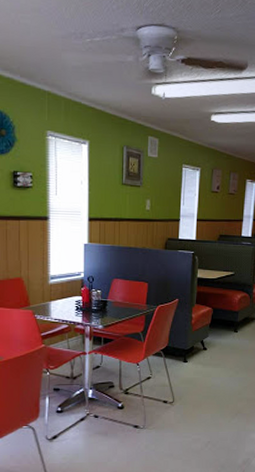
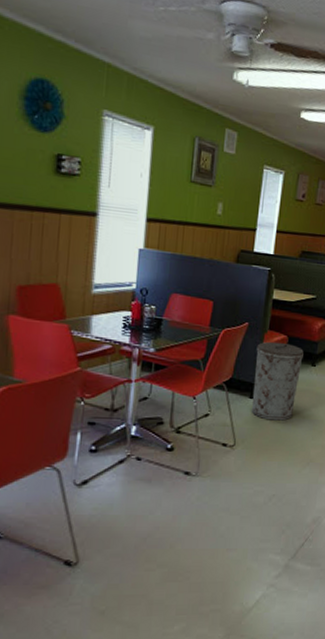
trash can: none [185,313,227,380] -> present [251,341,304,421]

